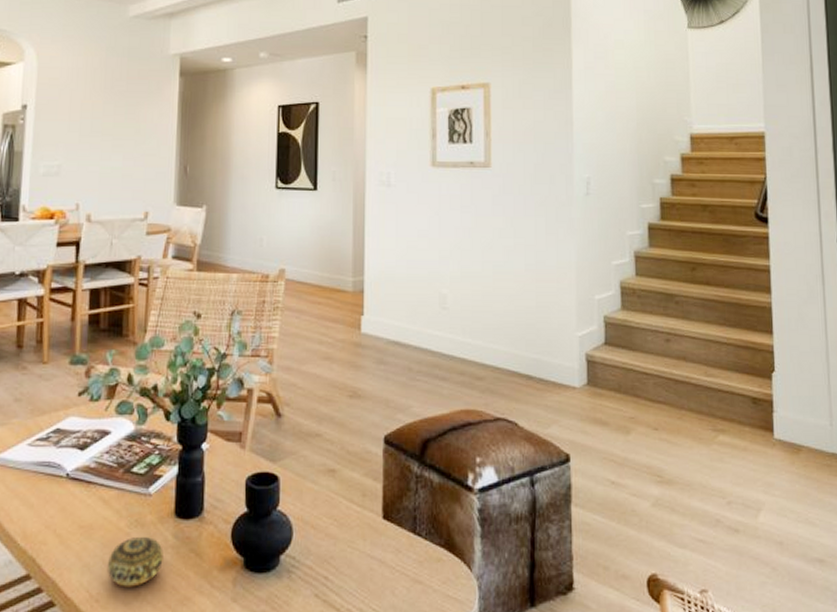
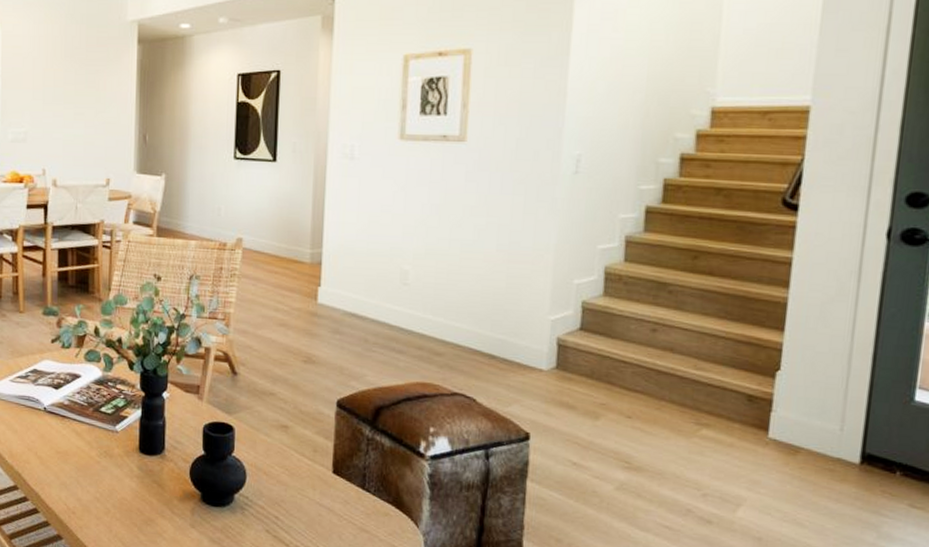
decorative ball: present [108,537,163,587] -> none [82,465,130,506]

